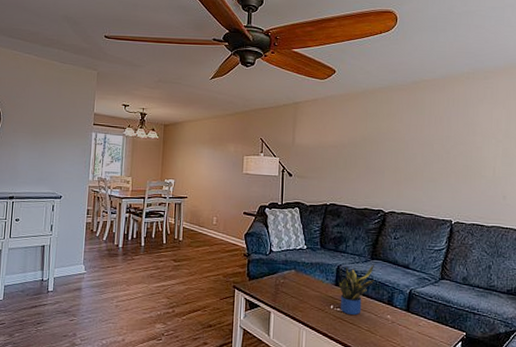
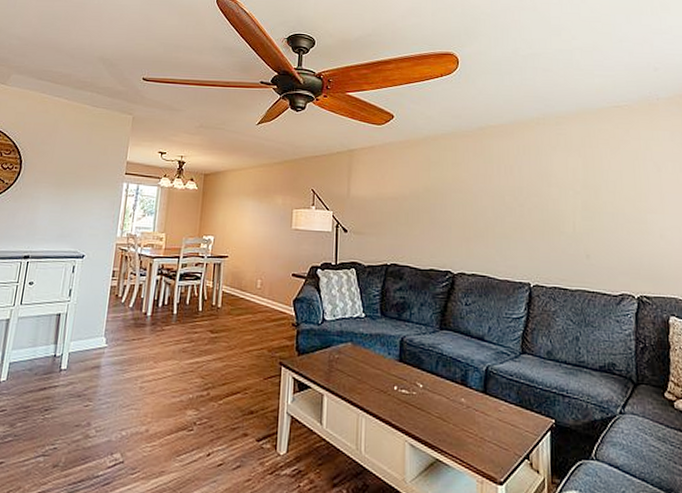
potted plant: present [339,264,374,315] -> none [404,335,444,398]

